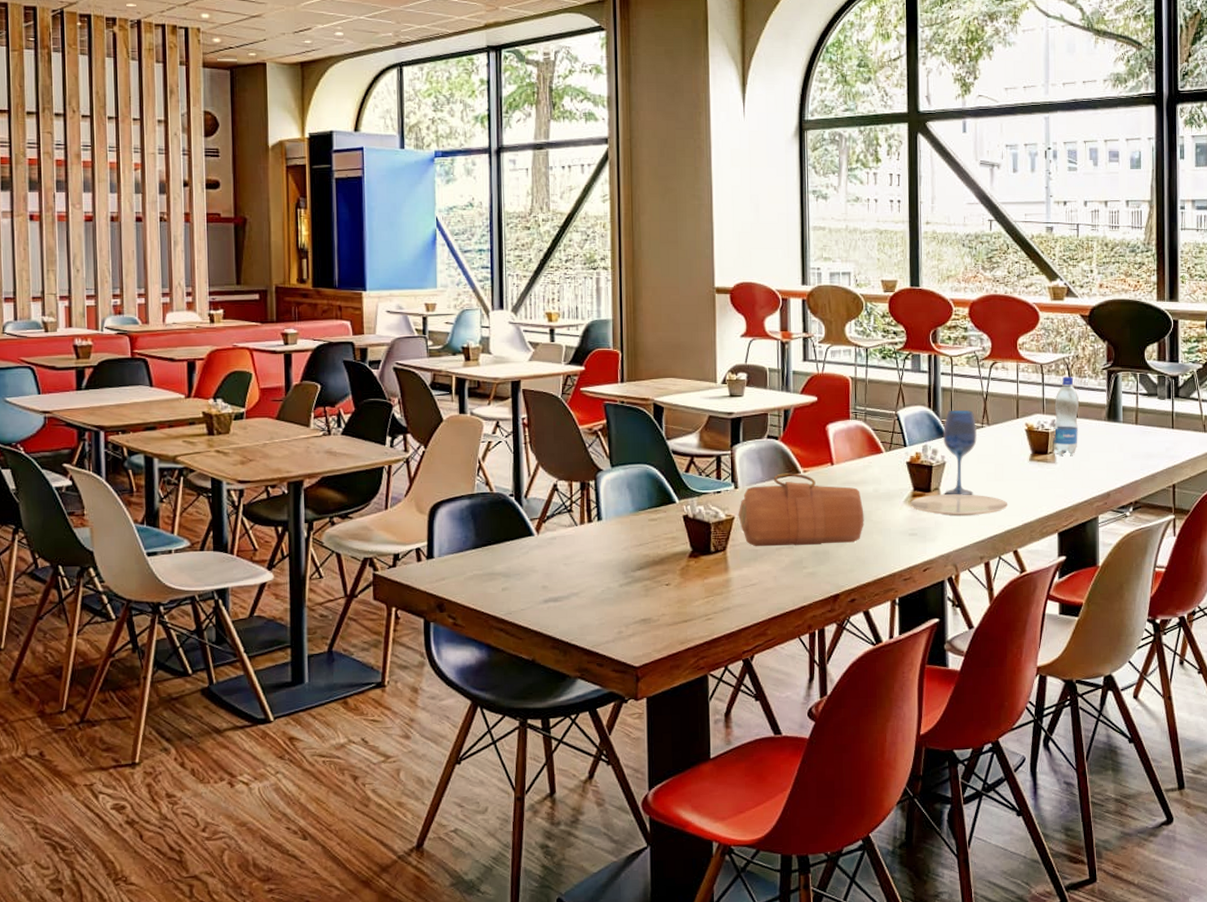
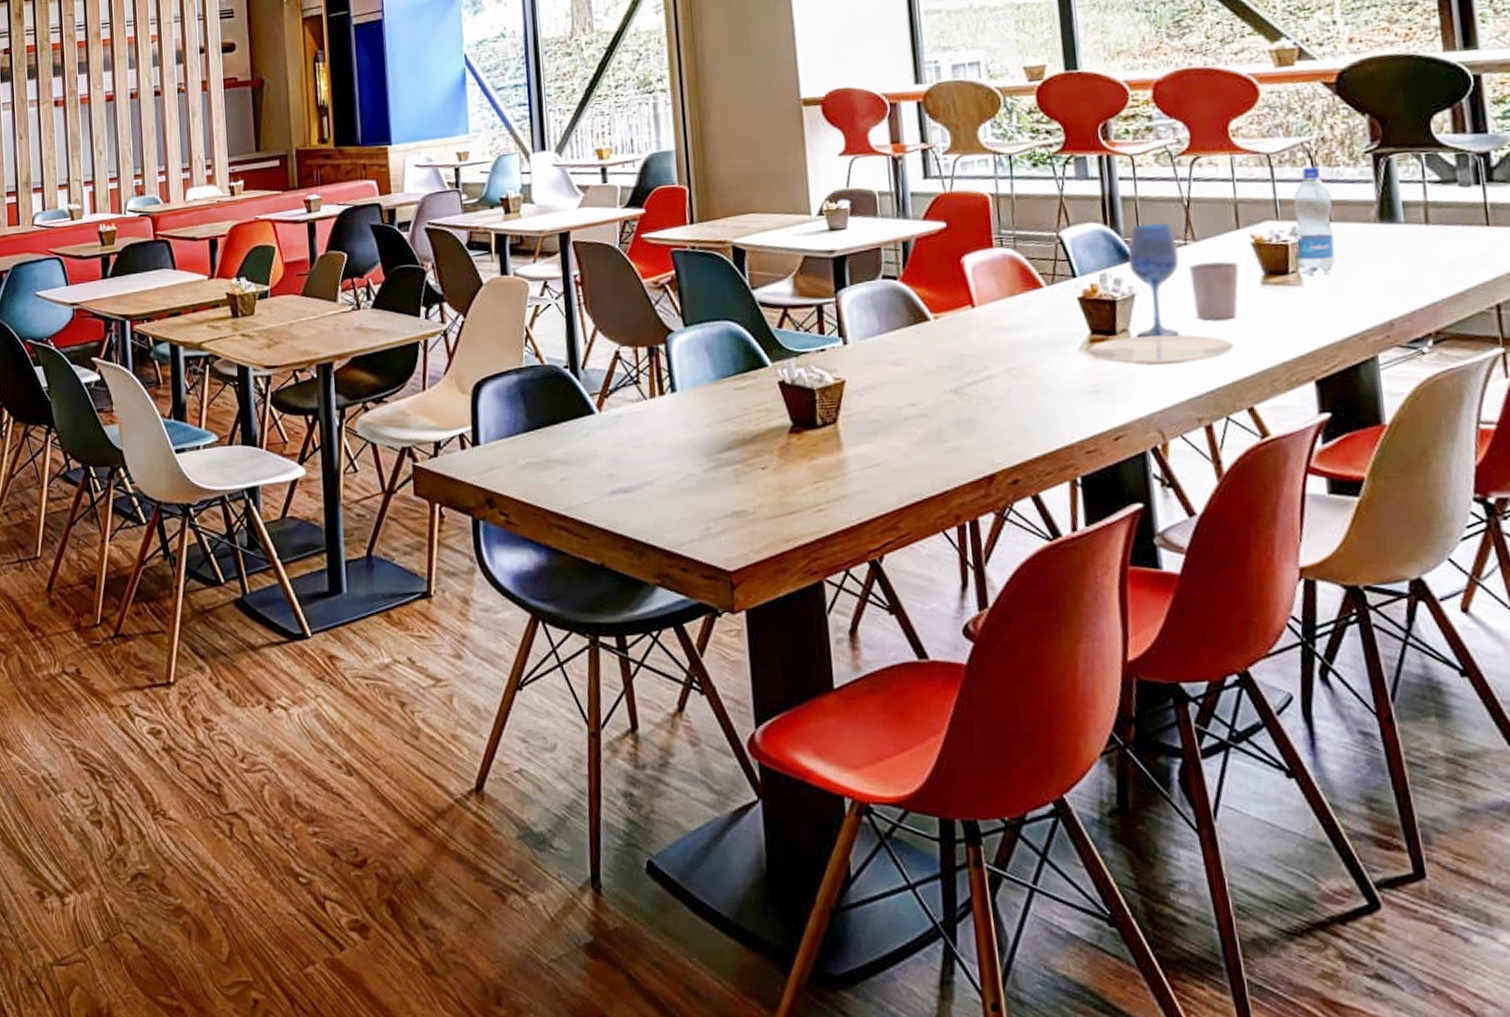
handbag: present [738,473,864,547] -> none [849,320,1024,417]
cup: none [983,442,1016,485] -> present [1189,261,1239,320]

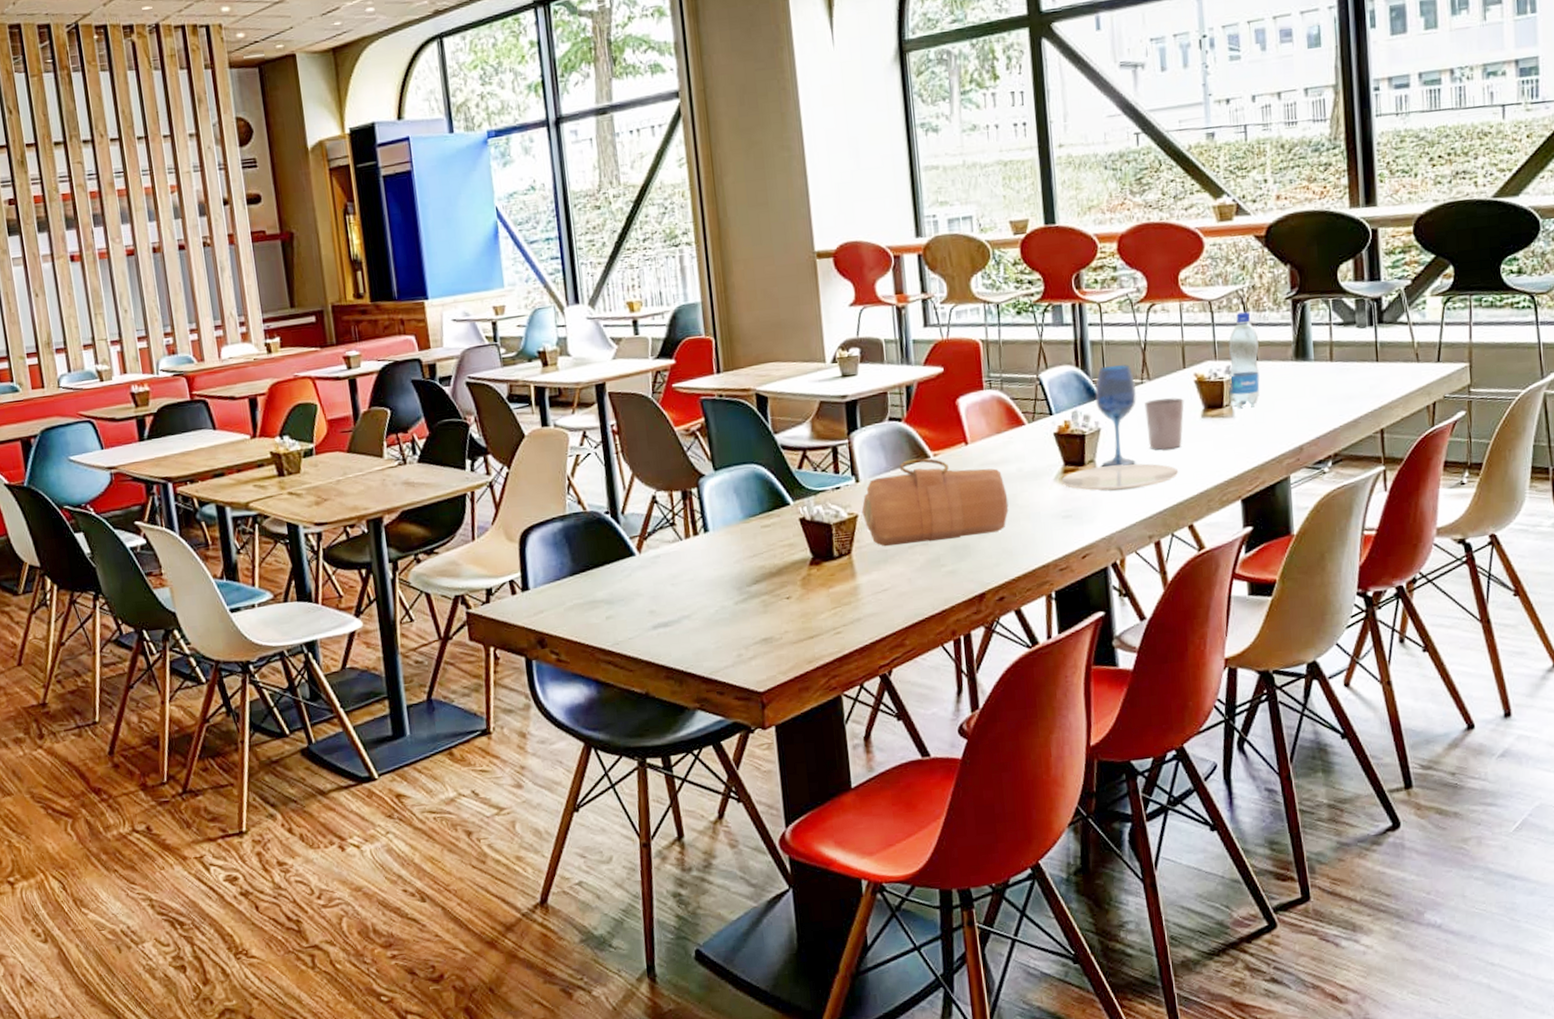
handbag: none [849,320,1024,417] -> present [861,458,1009,547]

